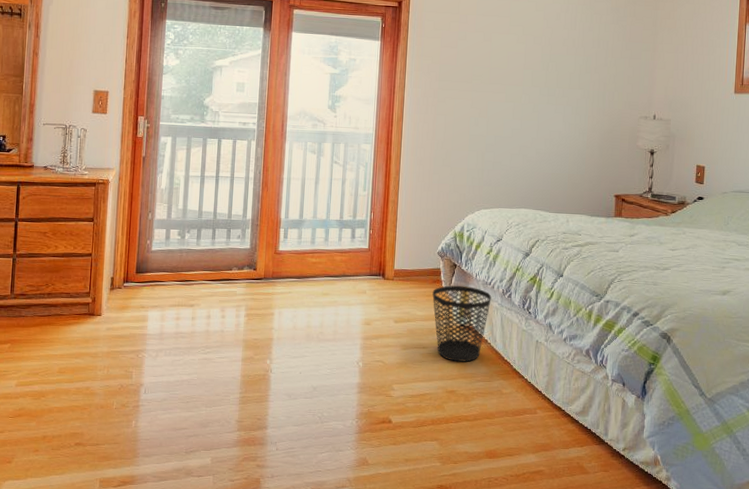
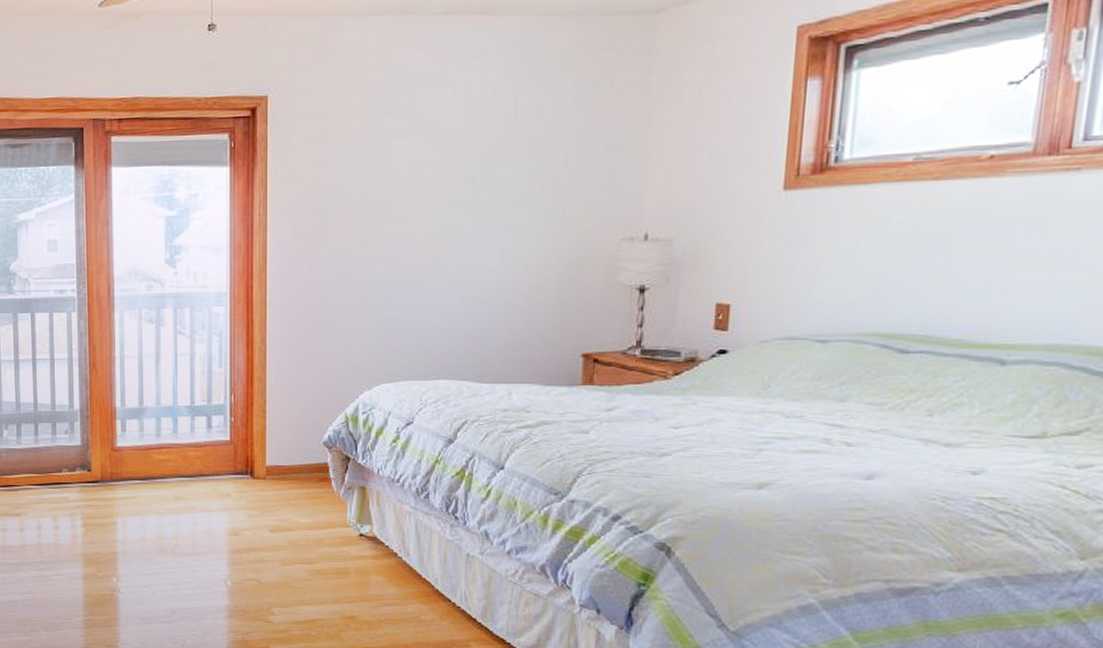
wastebasket: present [432,285,492,362] -> none [319,484,401,581]

